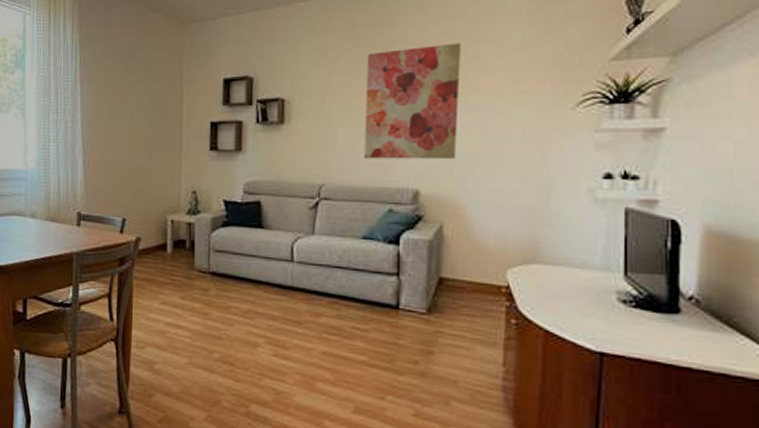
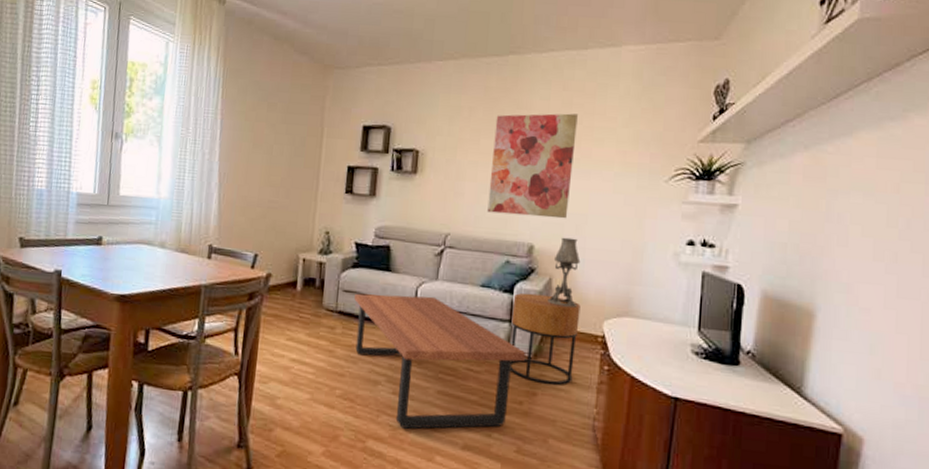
coffee table: none [227,252,419,393] -> present [354,293,526,429]
side table: none [399,243,478,343] -> present [509,293,581,386]
table lamp: none [439,180,475,256] -> present [547,237,581,308]

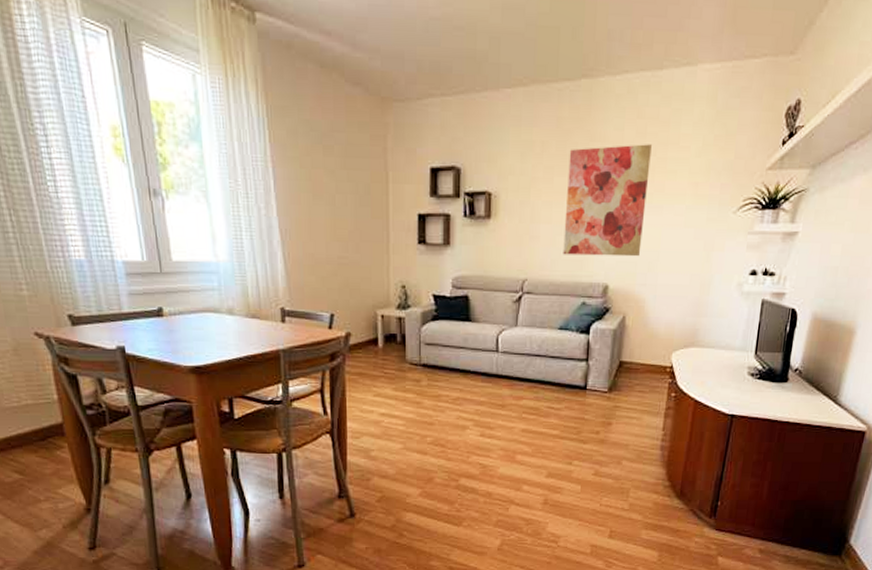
coffee table: present [354,293,526,429] -> none [437,342,602,465]
side table: present [509,293,581,386] -> none [587,332,652,415]
table lamp: present [547,237,581,308] -> none [621,275,652,342]

